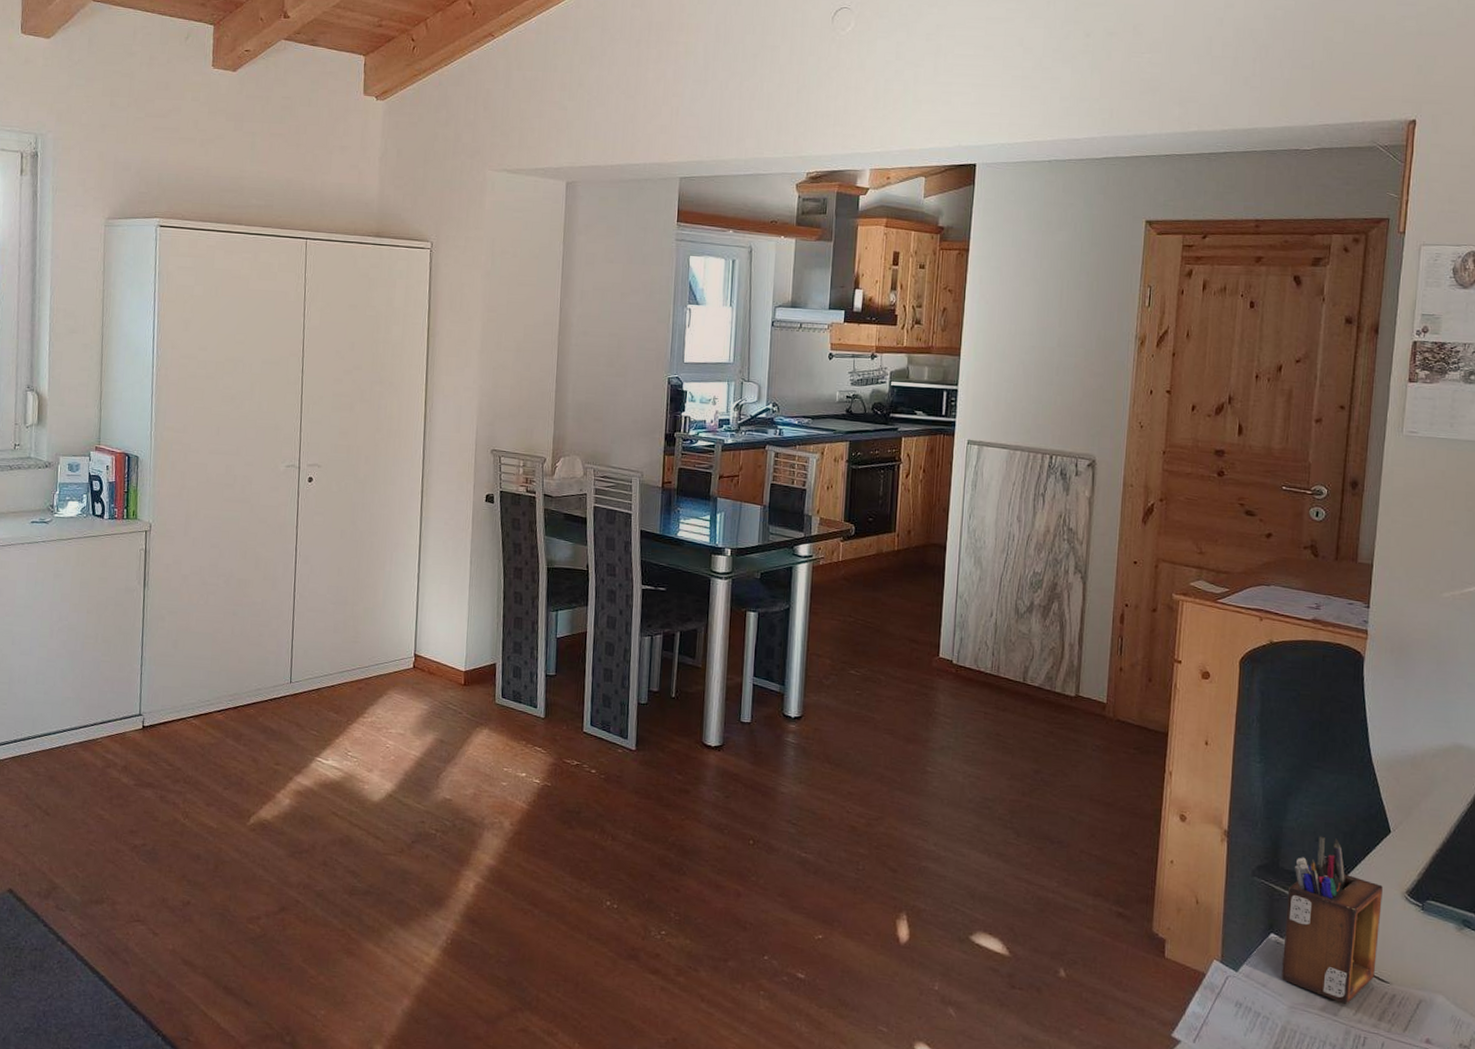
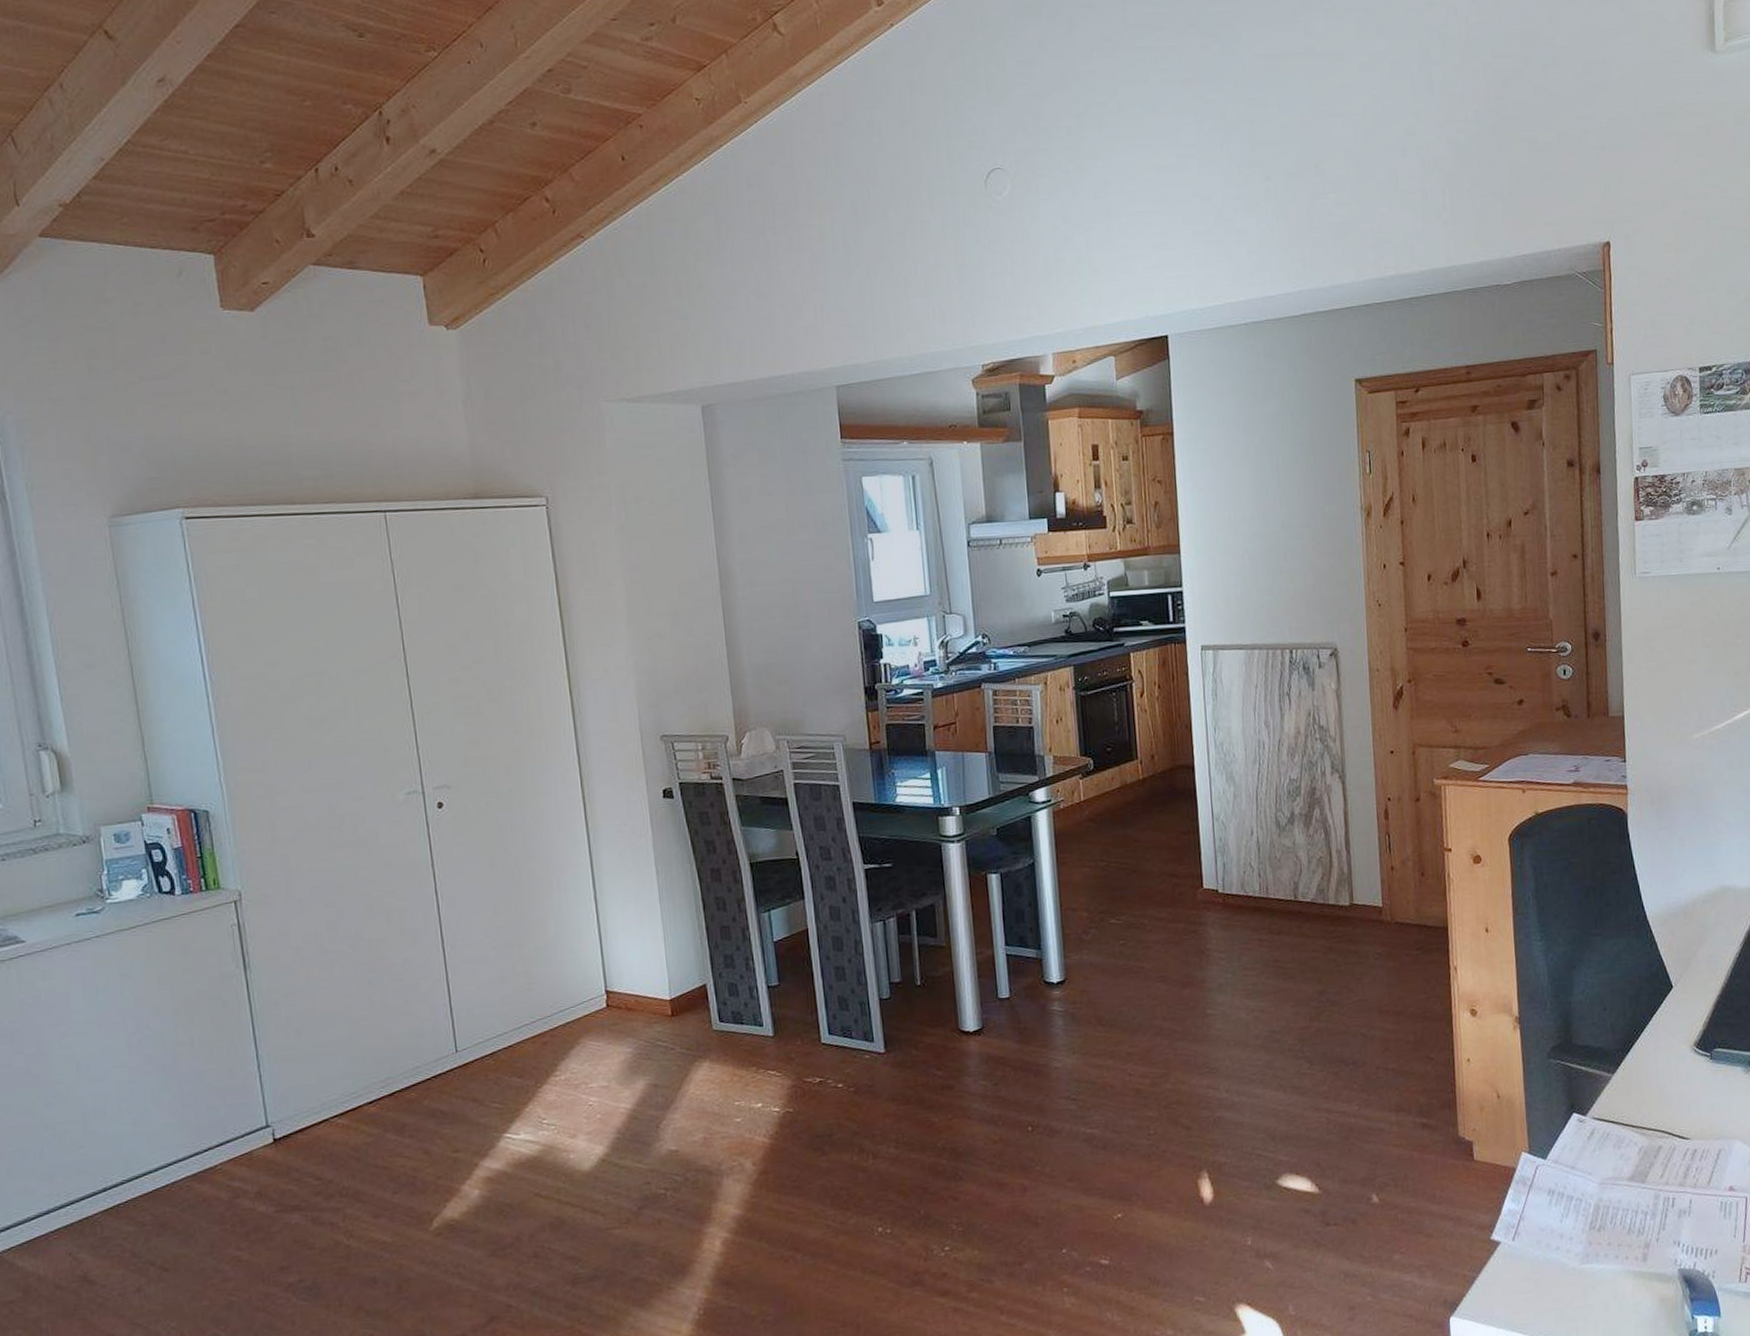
desk organizer: present [1282,836,1383,1004] -> none [1584,1004,1675,1170]

